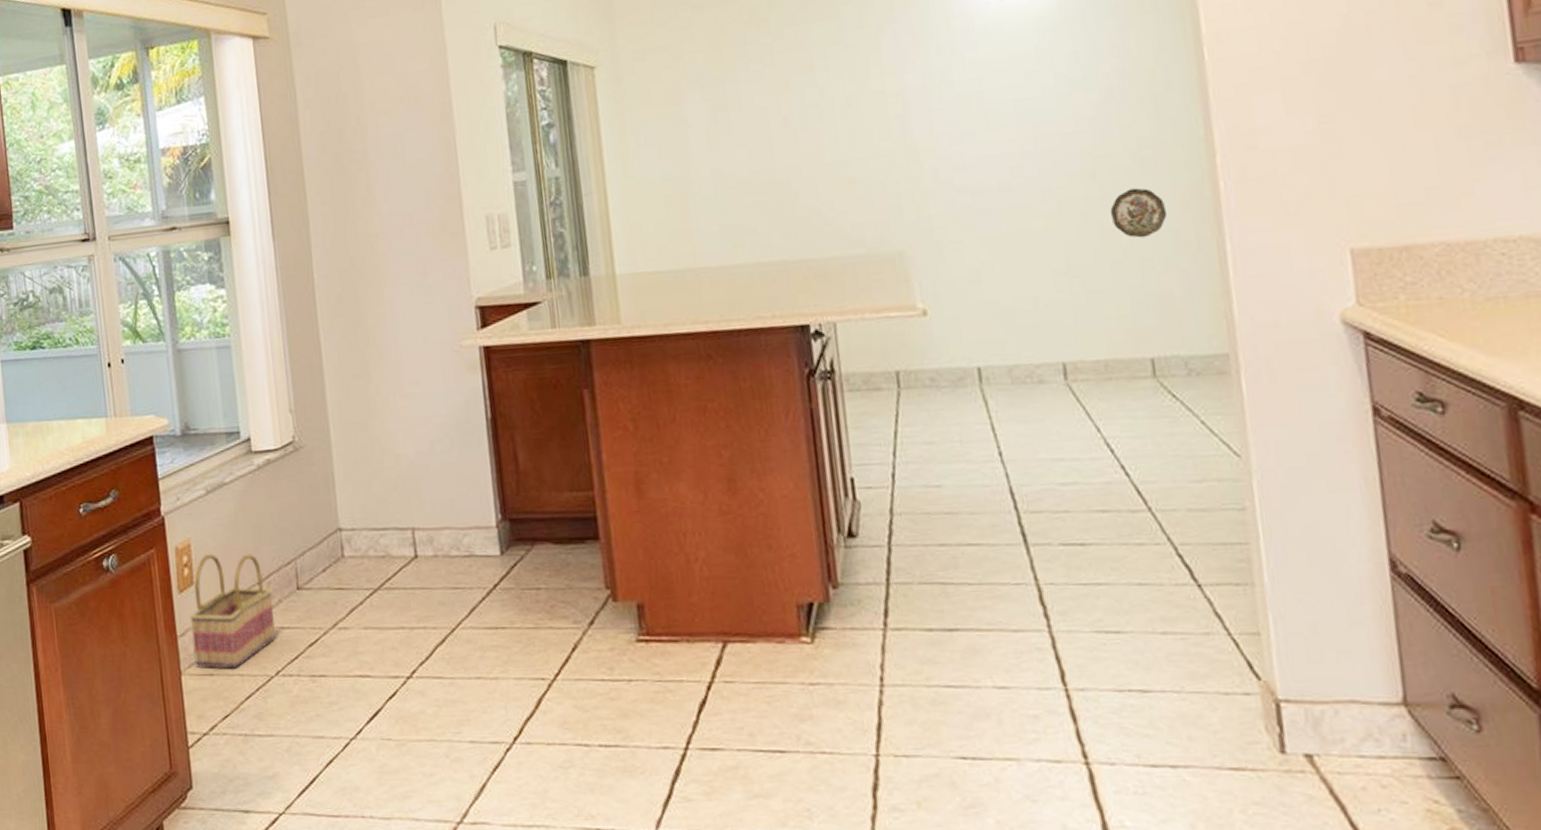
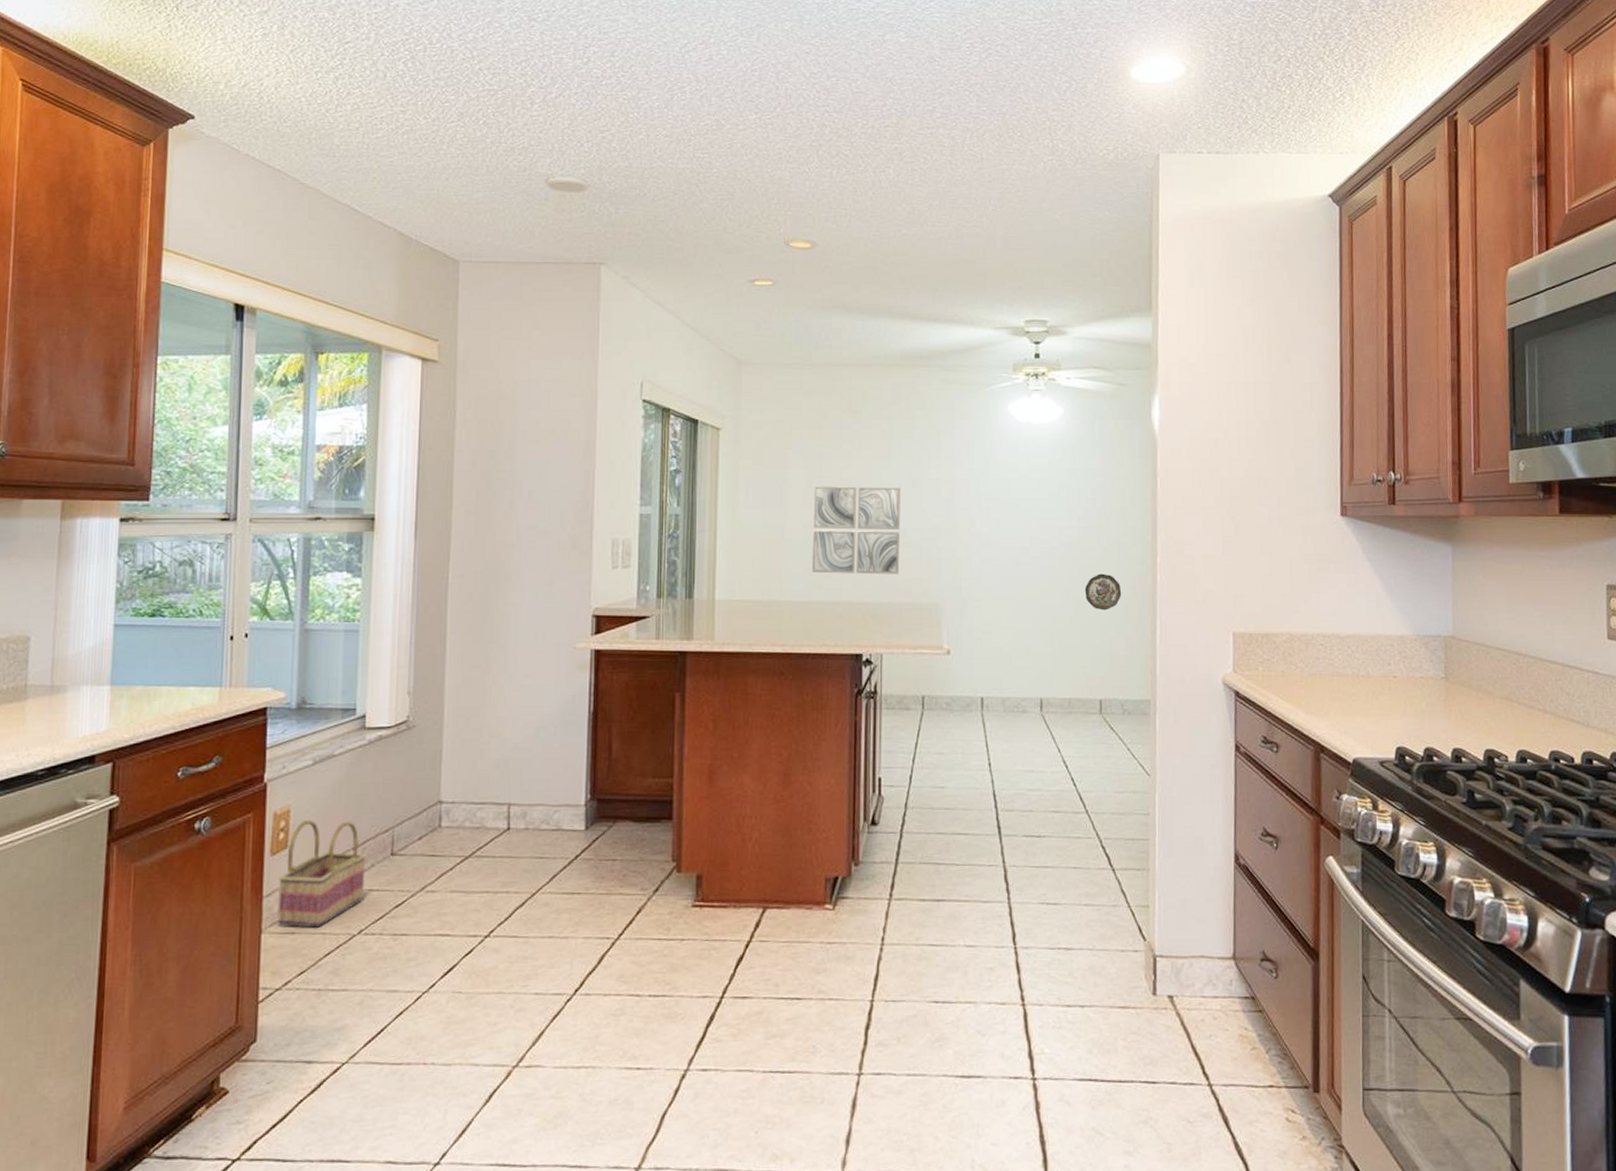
wall art: none [719,108,845,229] -> present [812,485,901,574]

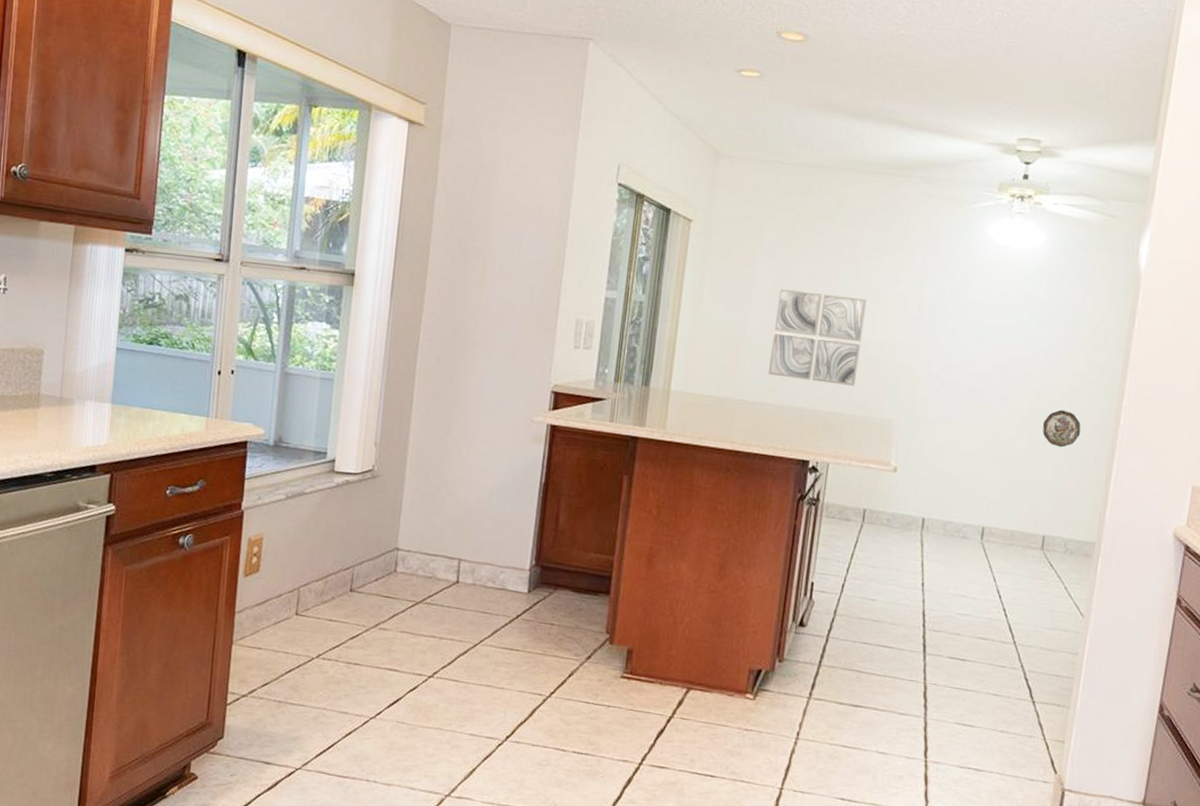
basket: present [277,819,367,928] -> none [246,548,329,647]

